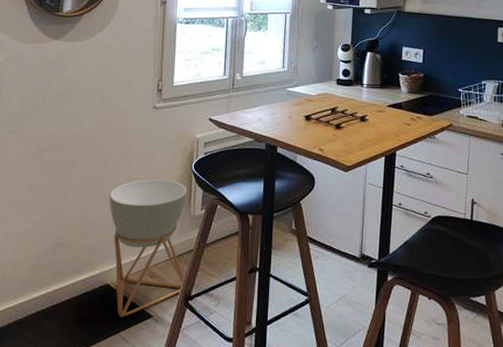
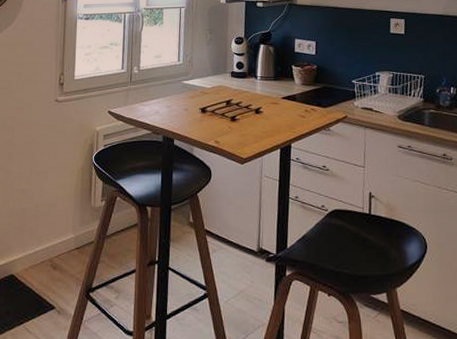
planter: present [109,179,188,318] -> none [14,171,88,308]

